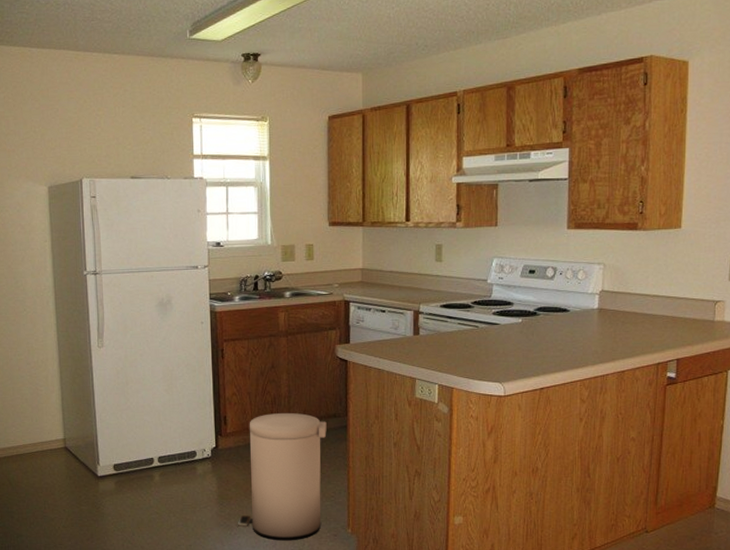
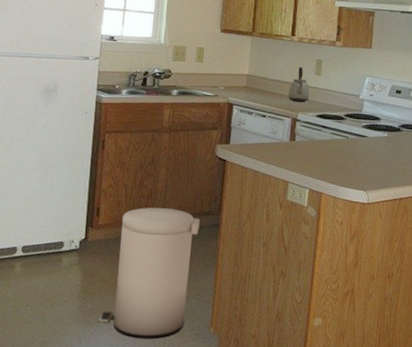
kettle: none [407,254,431,293] -> present [288,66,309,102]

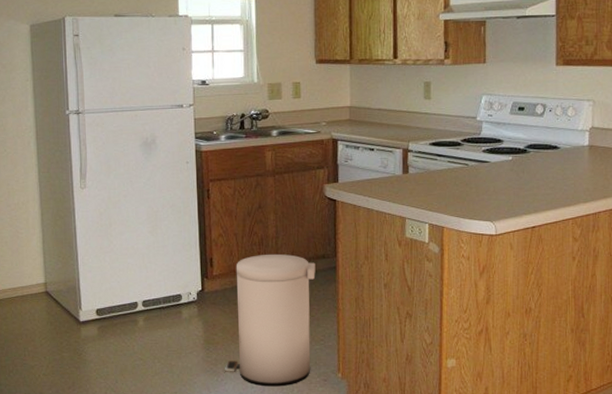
kettle: present [288,66,309,102] -> none [396,91,420,131]

